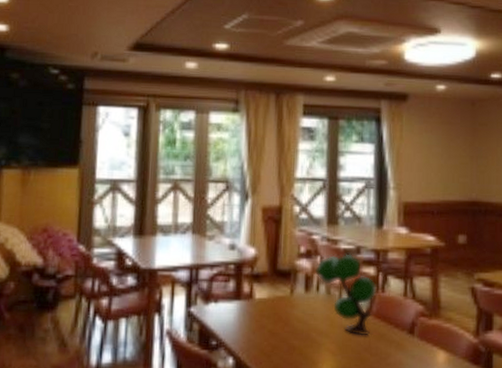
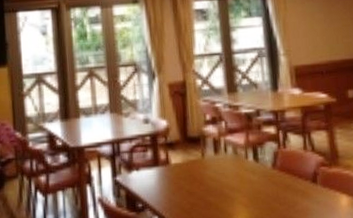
plant: present [314,253,377,336] -> none [221,116,279,189]

